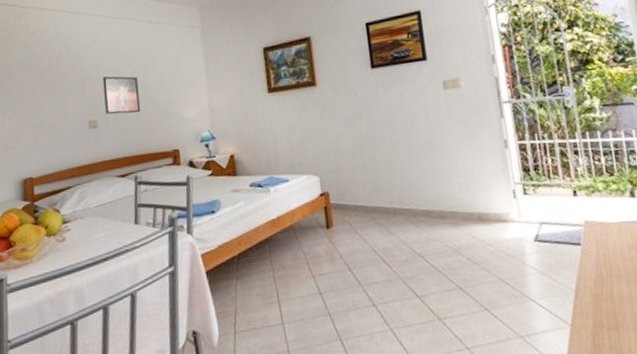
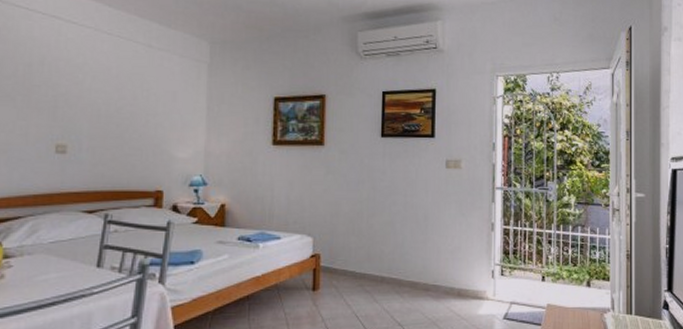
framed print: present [102,76,141,114] -> none [79,97,125,144]

